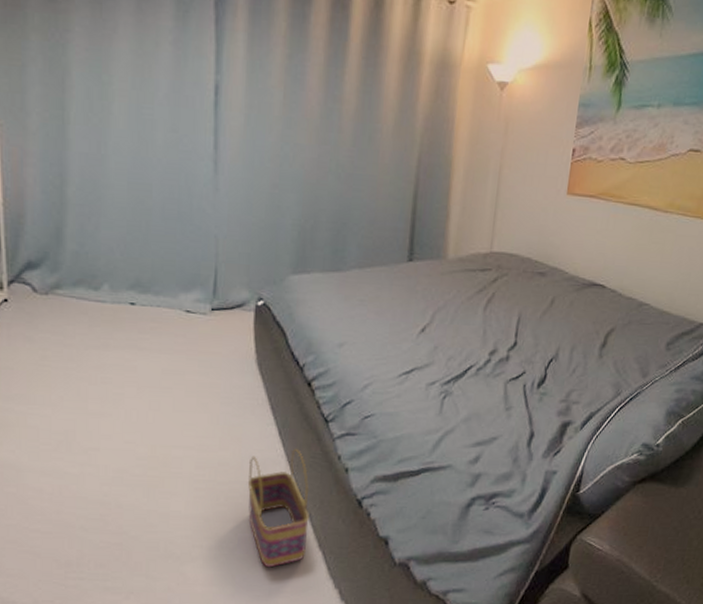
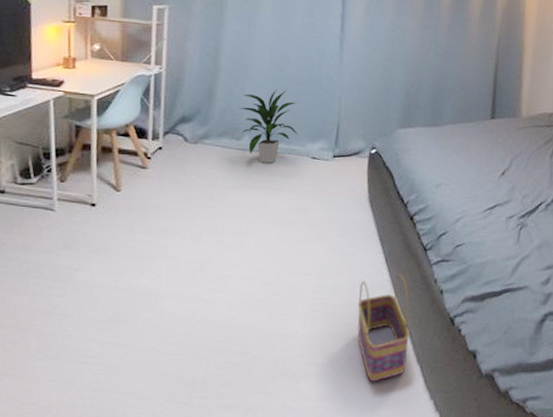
indoor plant: none [93,226,168,318] -> present [238,89,298,163]

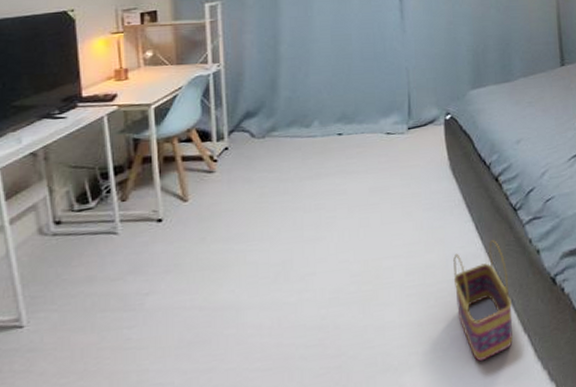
indoor plant: present [238,89,298,163] -> none [304,68,369,147]

